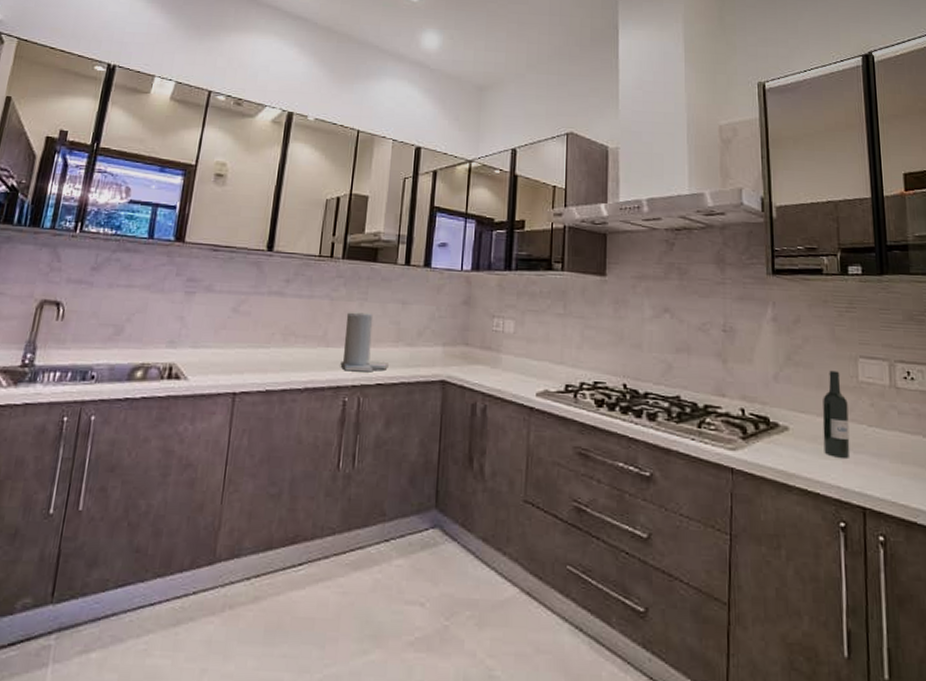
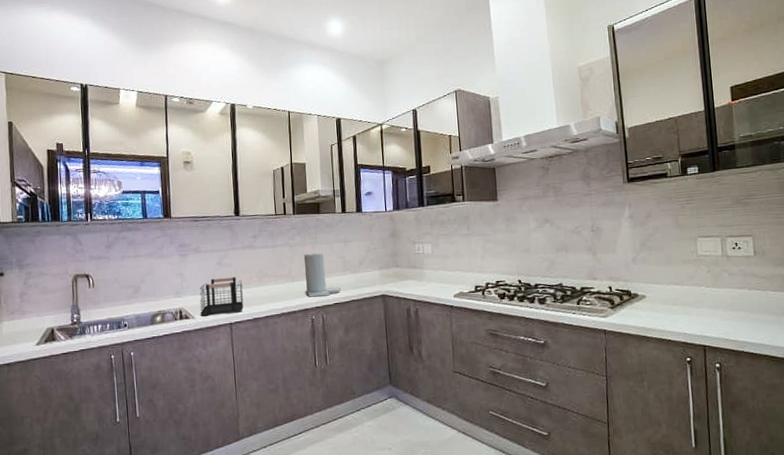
dish rack: none [196,328,260,380] -> present [199,276,244,316]
wine bottle: present [821,370,851,460] -> none [670,249,693,314]

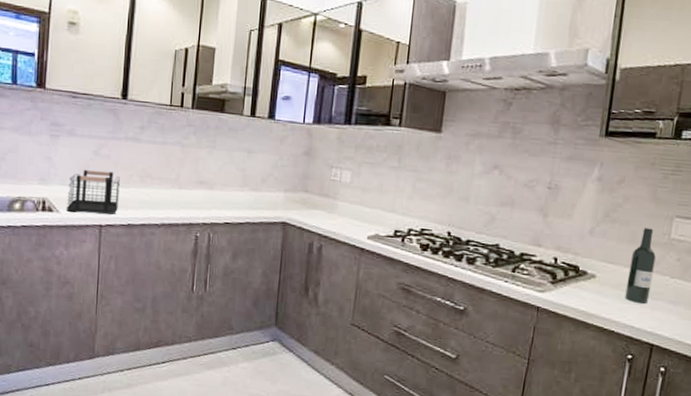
paper towel: present [303,252,341,297] -> none [192,158,235,213]
wine bottle: none [670,249,693,314] -> present [625,227,656,305]

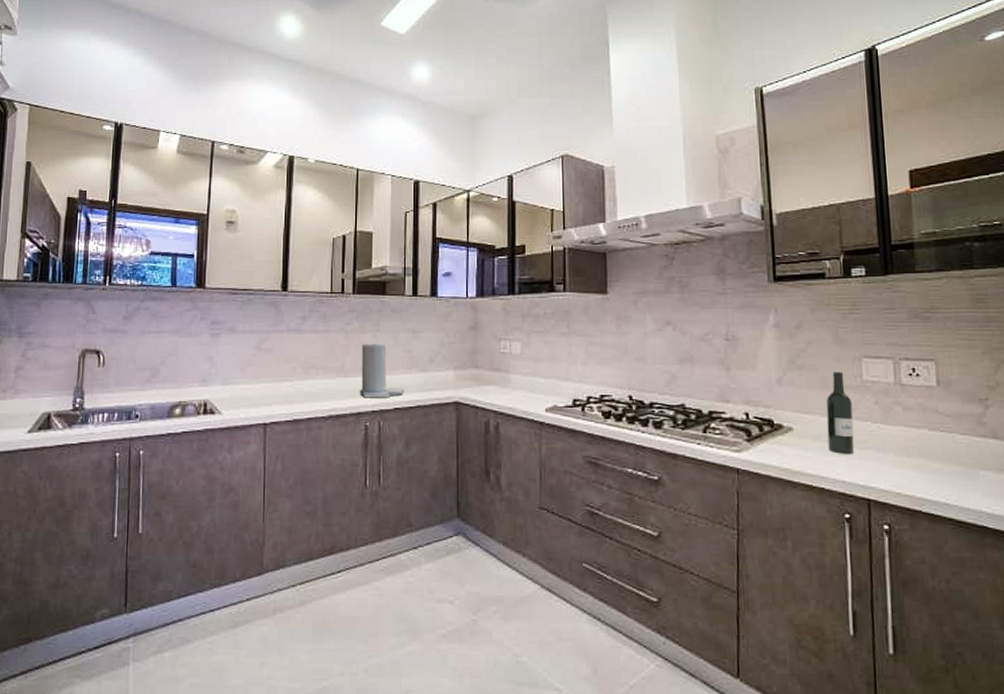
dish rack: present [67,169,120,215] -> none [229,366,283,412]
paper towel: none [192,158,235,213] -> present [359,343,404,398]

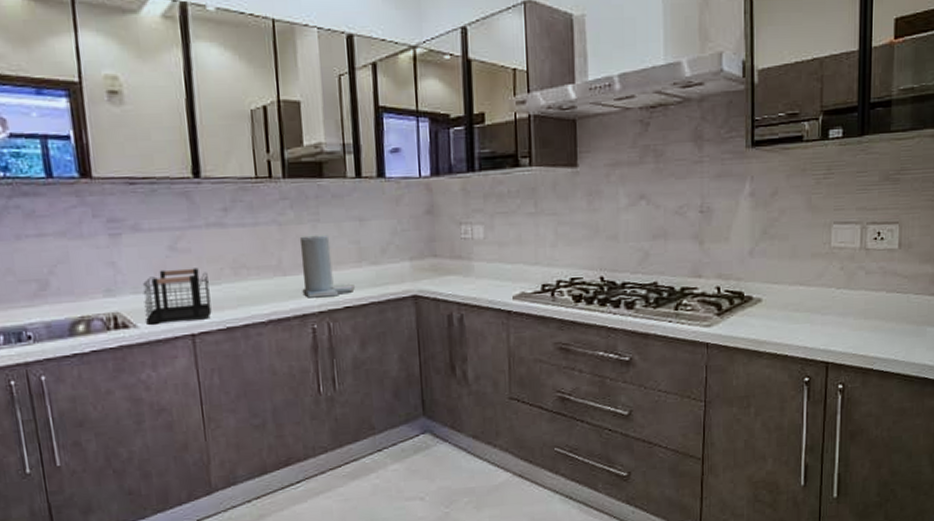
dish rack: none [229,366,283,412] -> present [143,267,212,325]
wine bottle: present [825,371,855,455] -> none [794,239,819,322]

